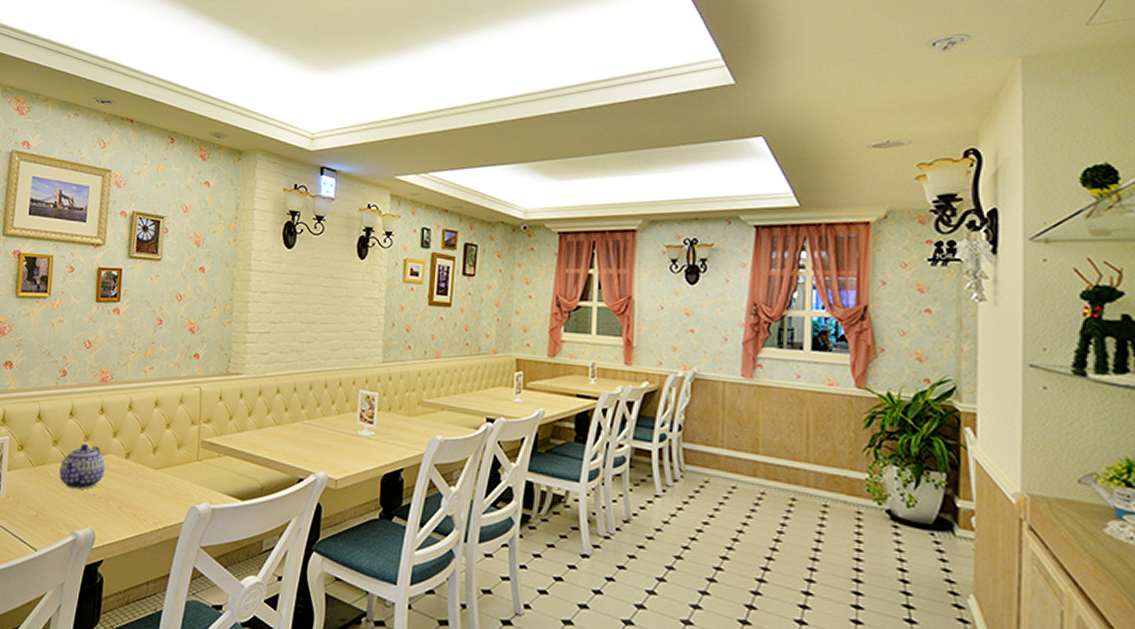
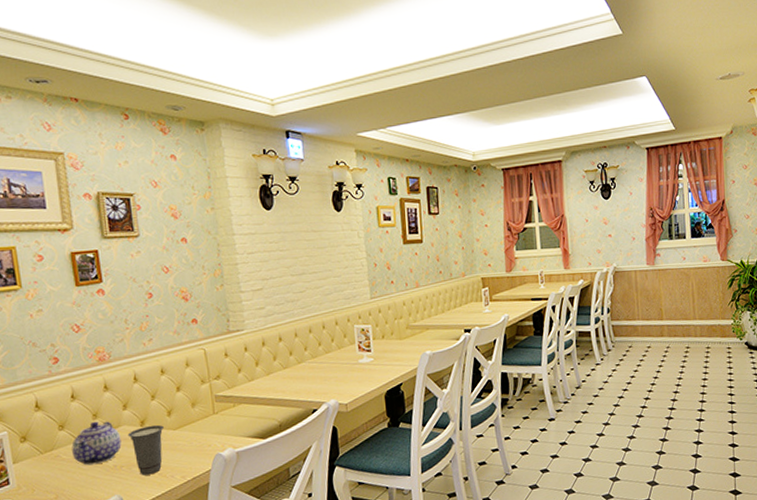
cup: none [112,459,147,513] -> present [127,424,164,476]

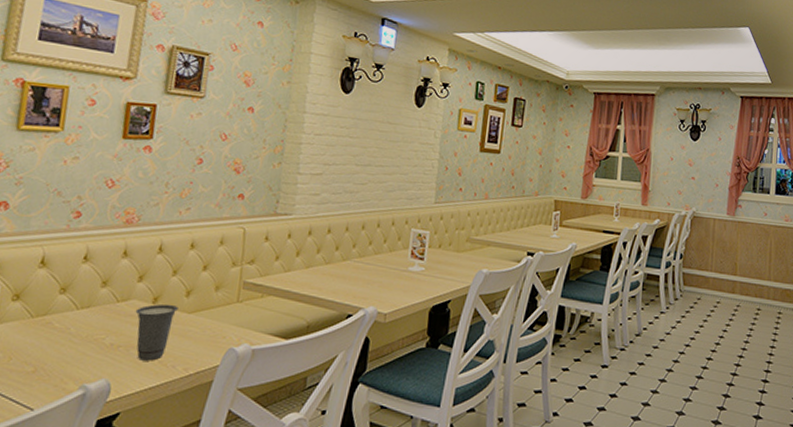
teapot: present [71,421,122,466] -> none [66,289,128,340]

